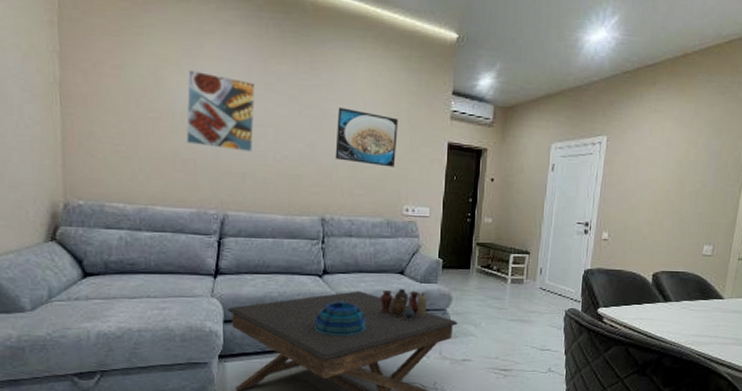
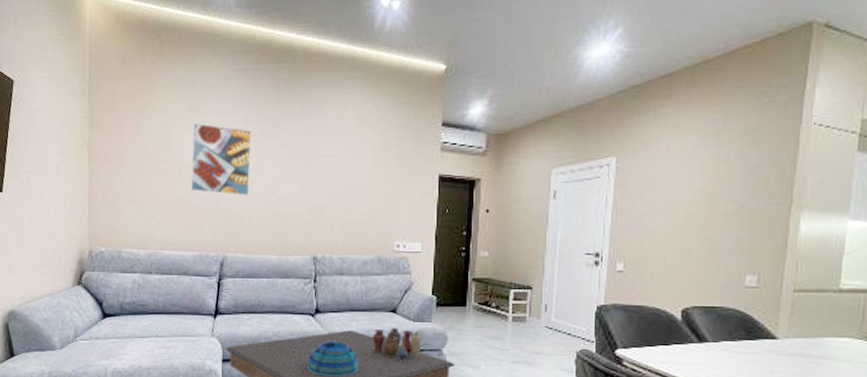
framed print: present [335,107,398,167] -> none [326,147,387,203]

